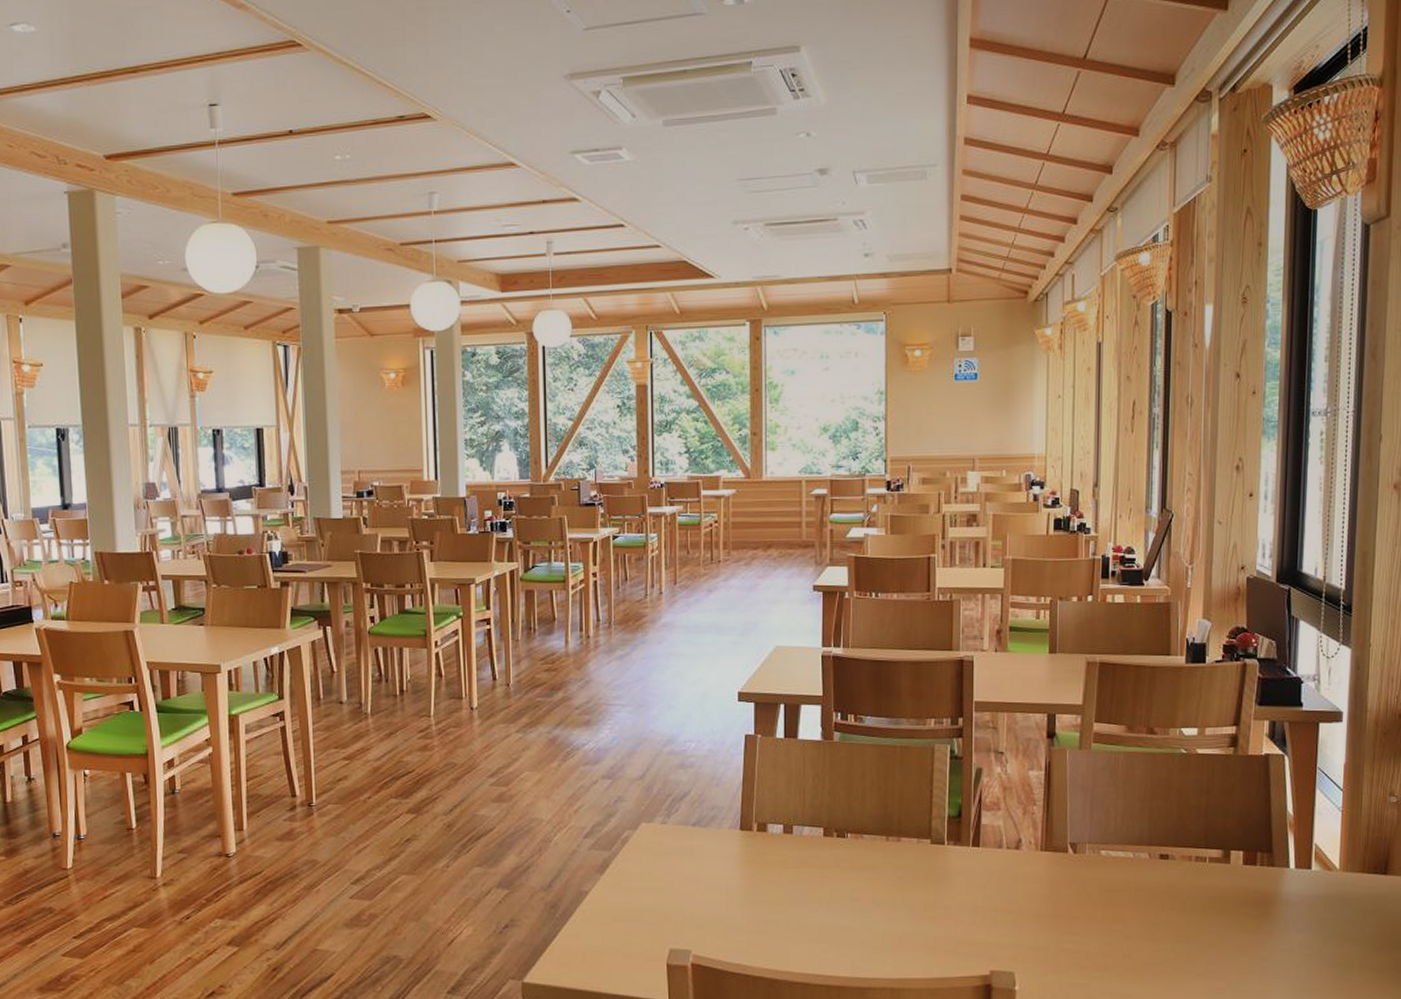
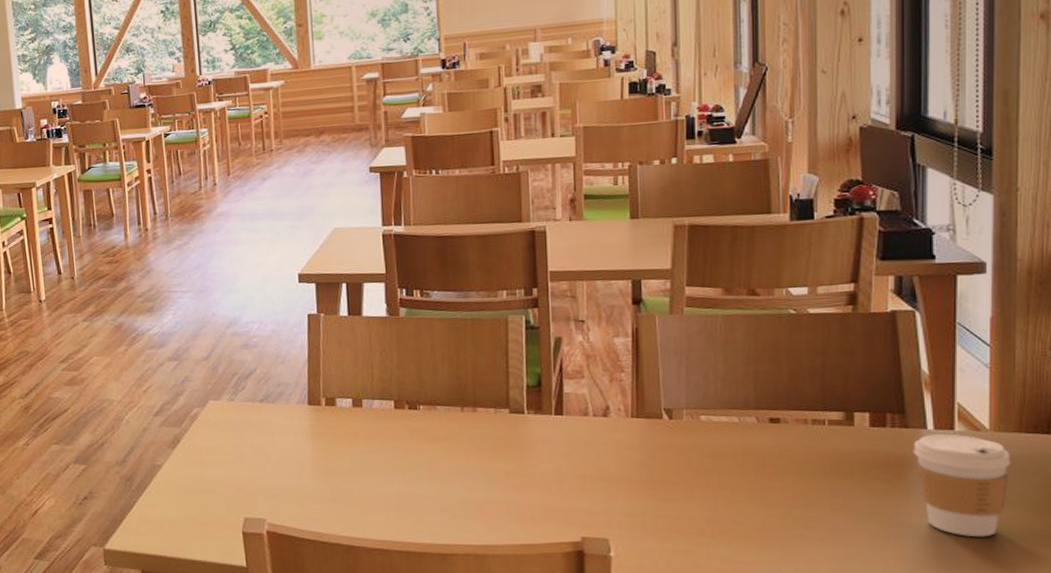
coffee cup: none [1277,873,1355,972] -> present [913,434,1011,537]

